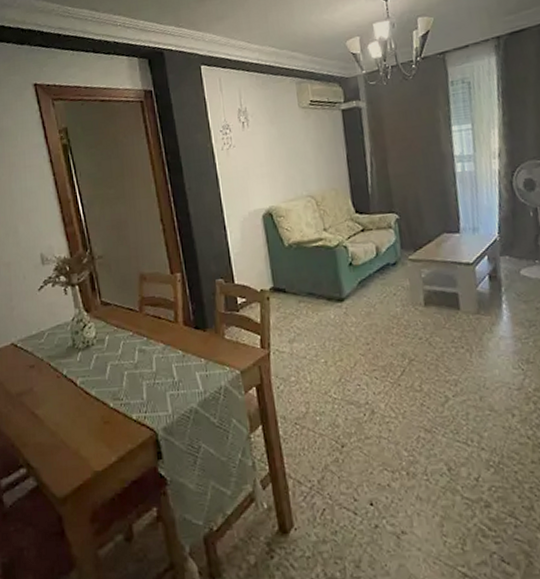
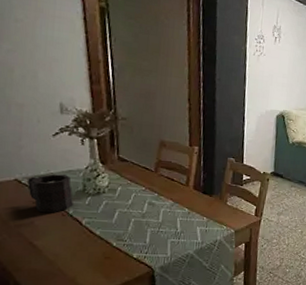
mug: none [23,331,66,377] -> present [28,174,73,213]

